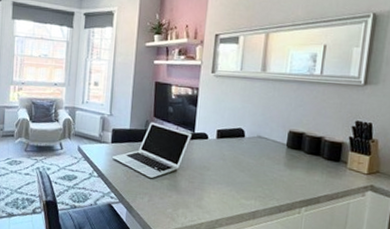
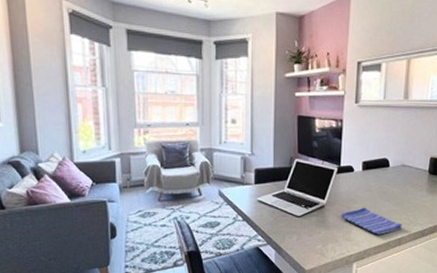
dish towel: none [192,175,257,206] -> present [340,207,402,235]

